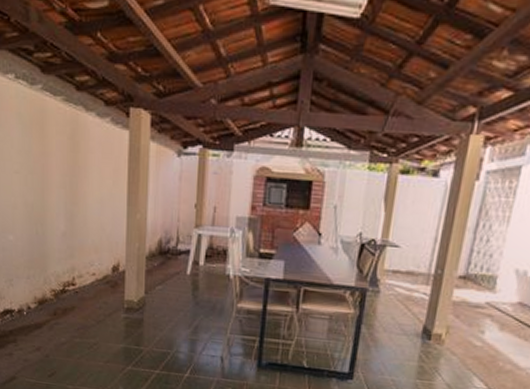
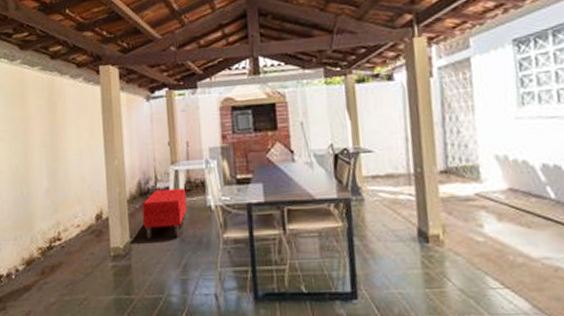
bench: none [159,251,207,300] -> present [142,188,188,239]

